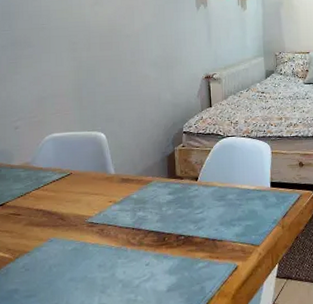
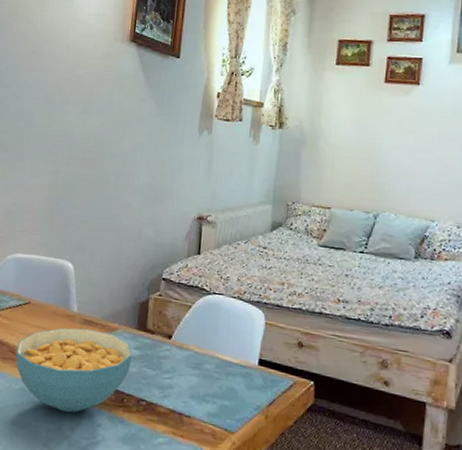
cereal bowl: none [65,186,167,260] -> present [15,328,133,413]

